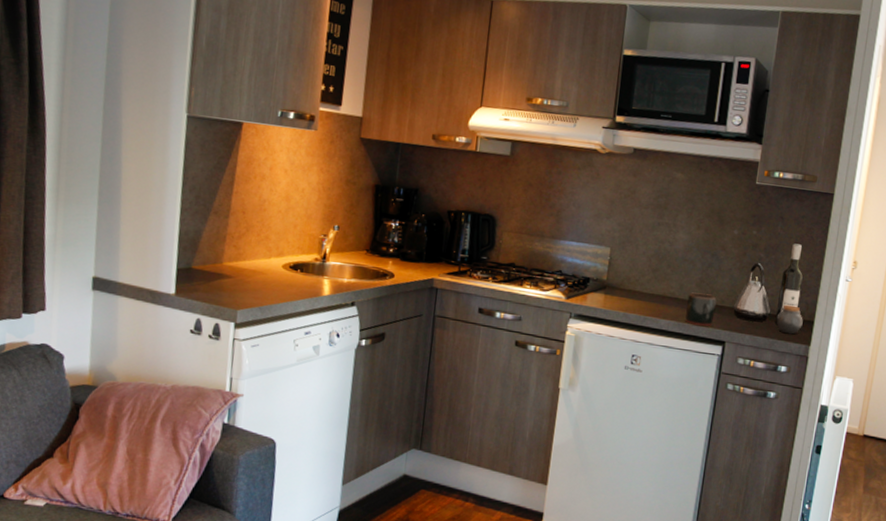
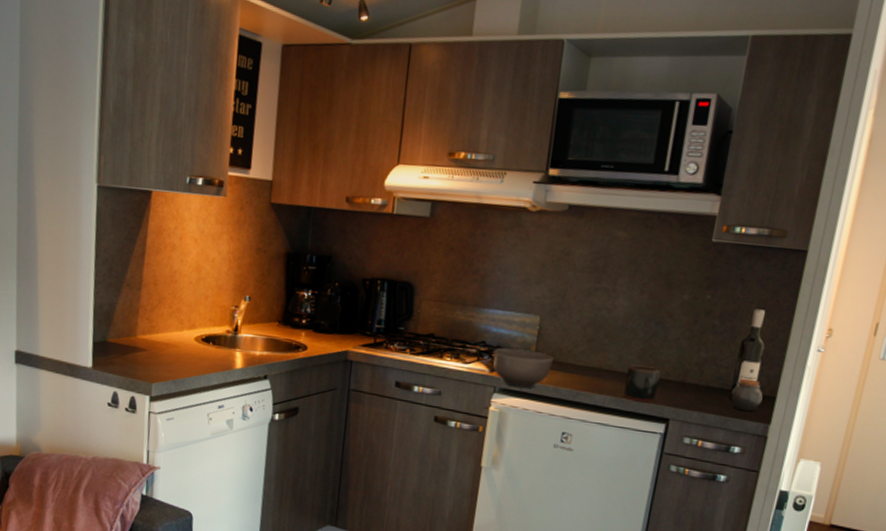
bowl: none [568,276,624,314] -> present [492,347,555,388]
kettle: present [733,263,770,322] -> none [679,331,724,398]

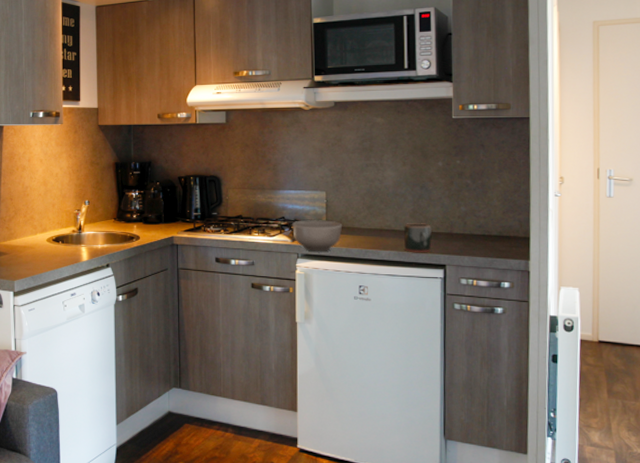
bottle: present [728,309,765,400] -> none [490,167,512,244]
jar: present [730,378,763,412] -> none [492,225,519,252]

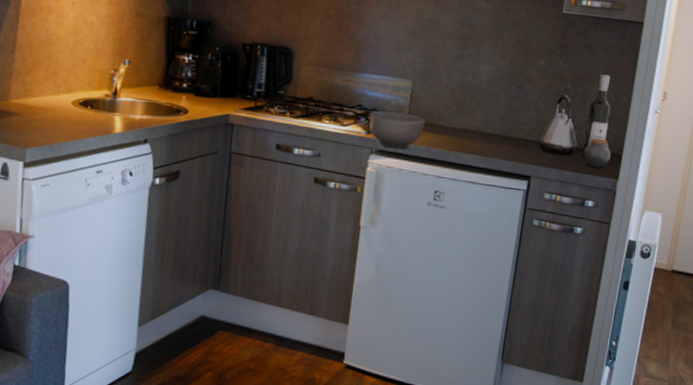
mug: present [403,223,432,253] -> none [490,126,522,161]
kettle: none [448,190,485,244] -> present [538,95,577,156]
bottle: none [490,167,512,244] -> present [582,74,611,158]
jar: none [492,225,519,252] -> present [583,137,611,169]

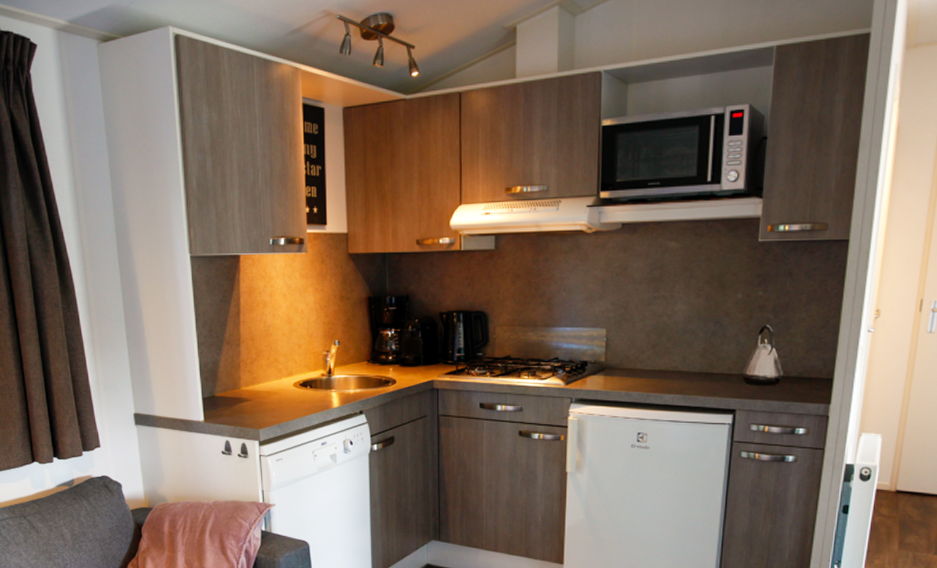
bowl: present [369,110,426,149] -> none [566,360,623,395]
bottle: present [582,74,611,158] -> none [789,299,818,386]
jar: present [583,137,611,169] -> none [790,365,821,395]

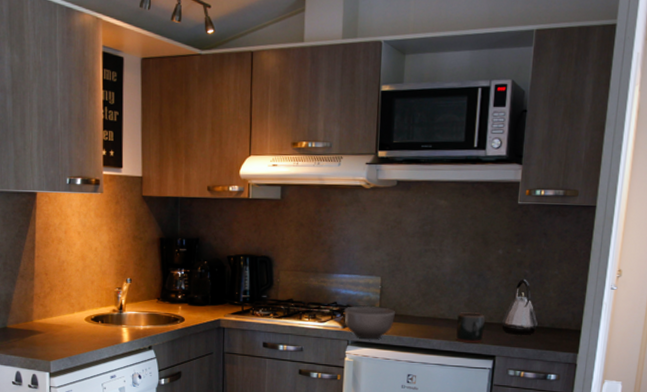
bowl: none [566,360,623,395] -> present [344,305,396,339]
mug: none [690,363,723,397] -> present [456,312,485,343]

